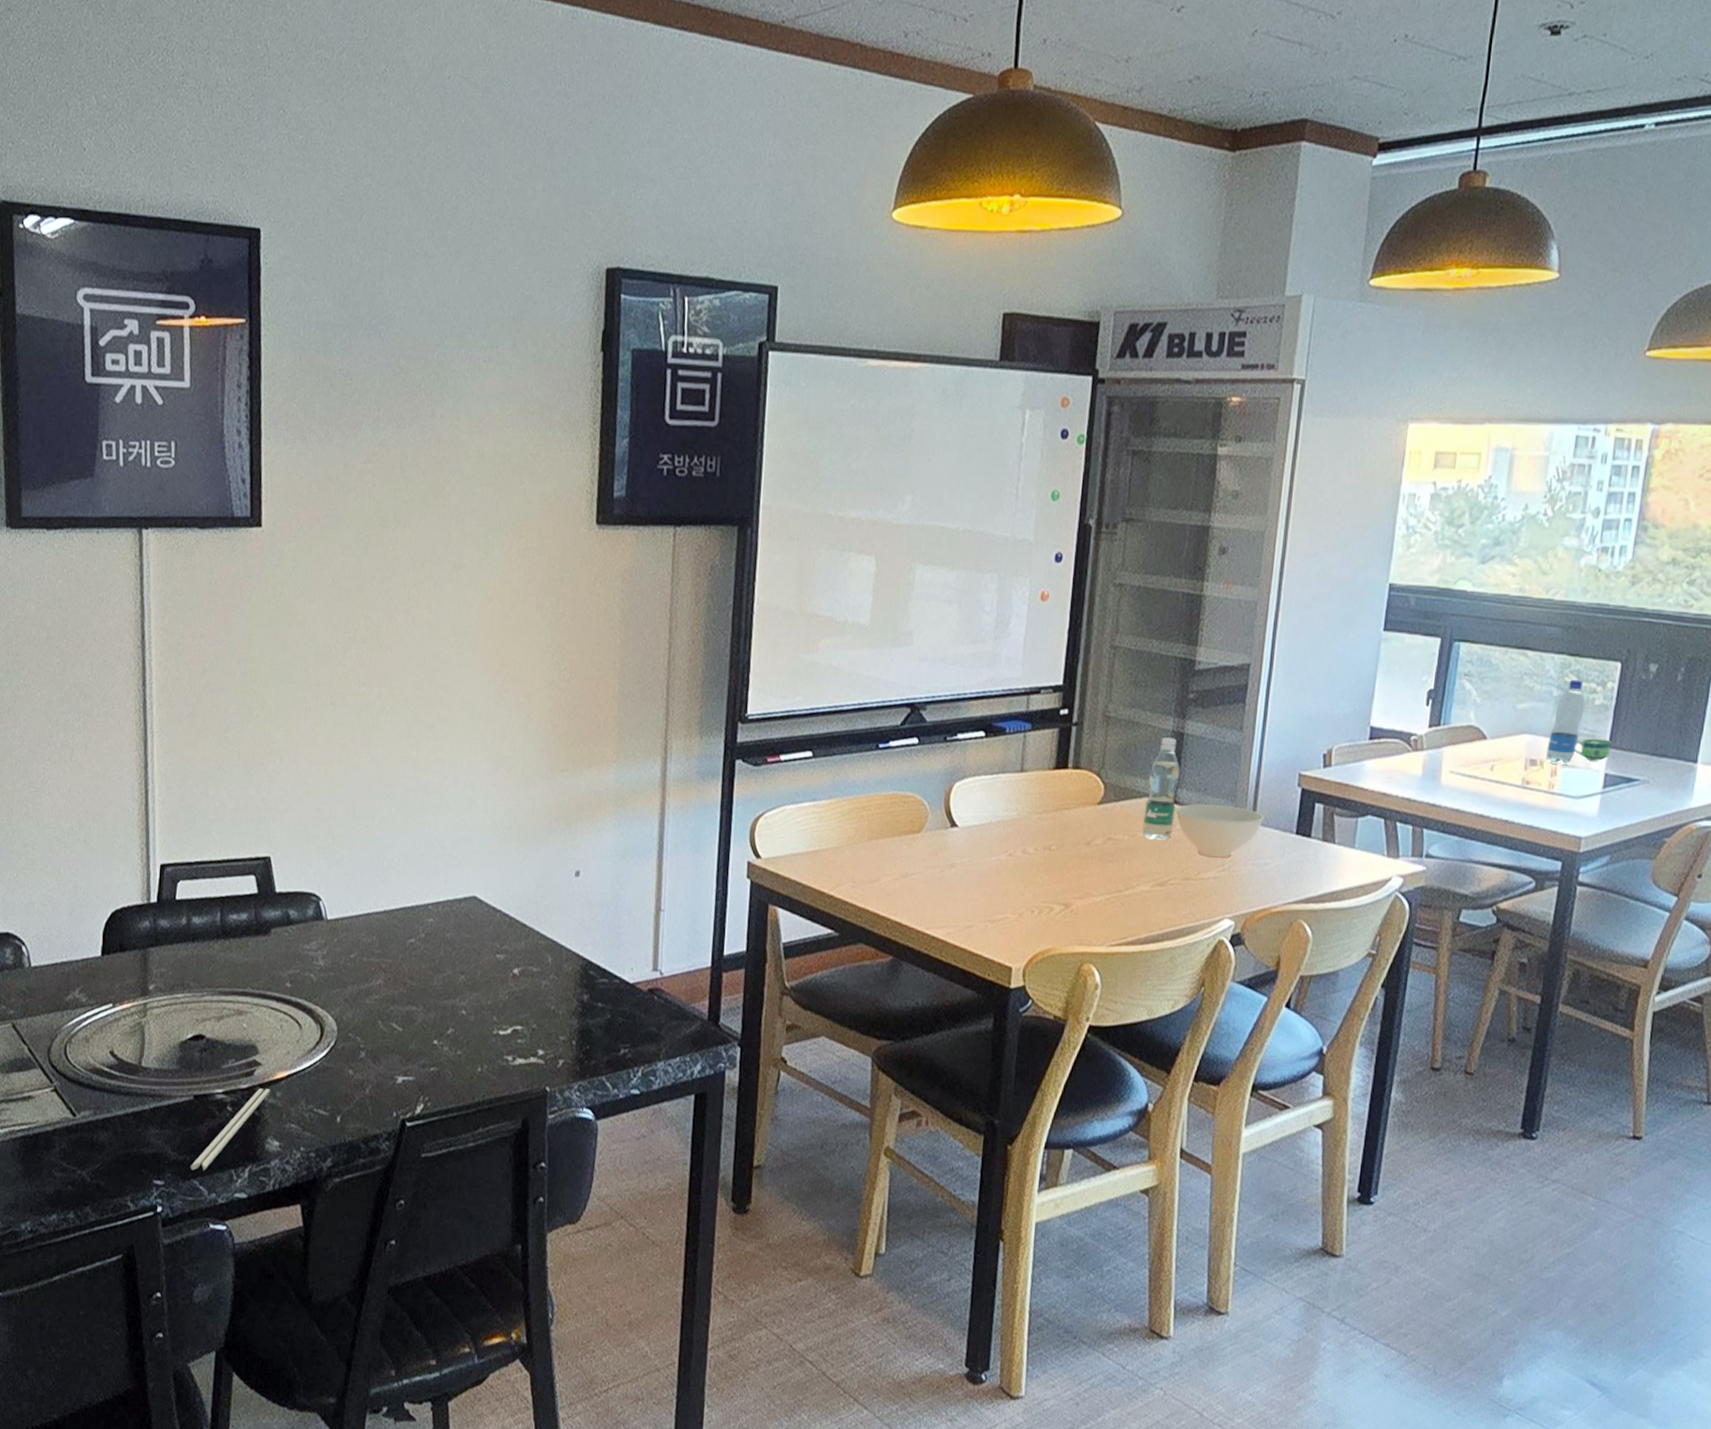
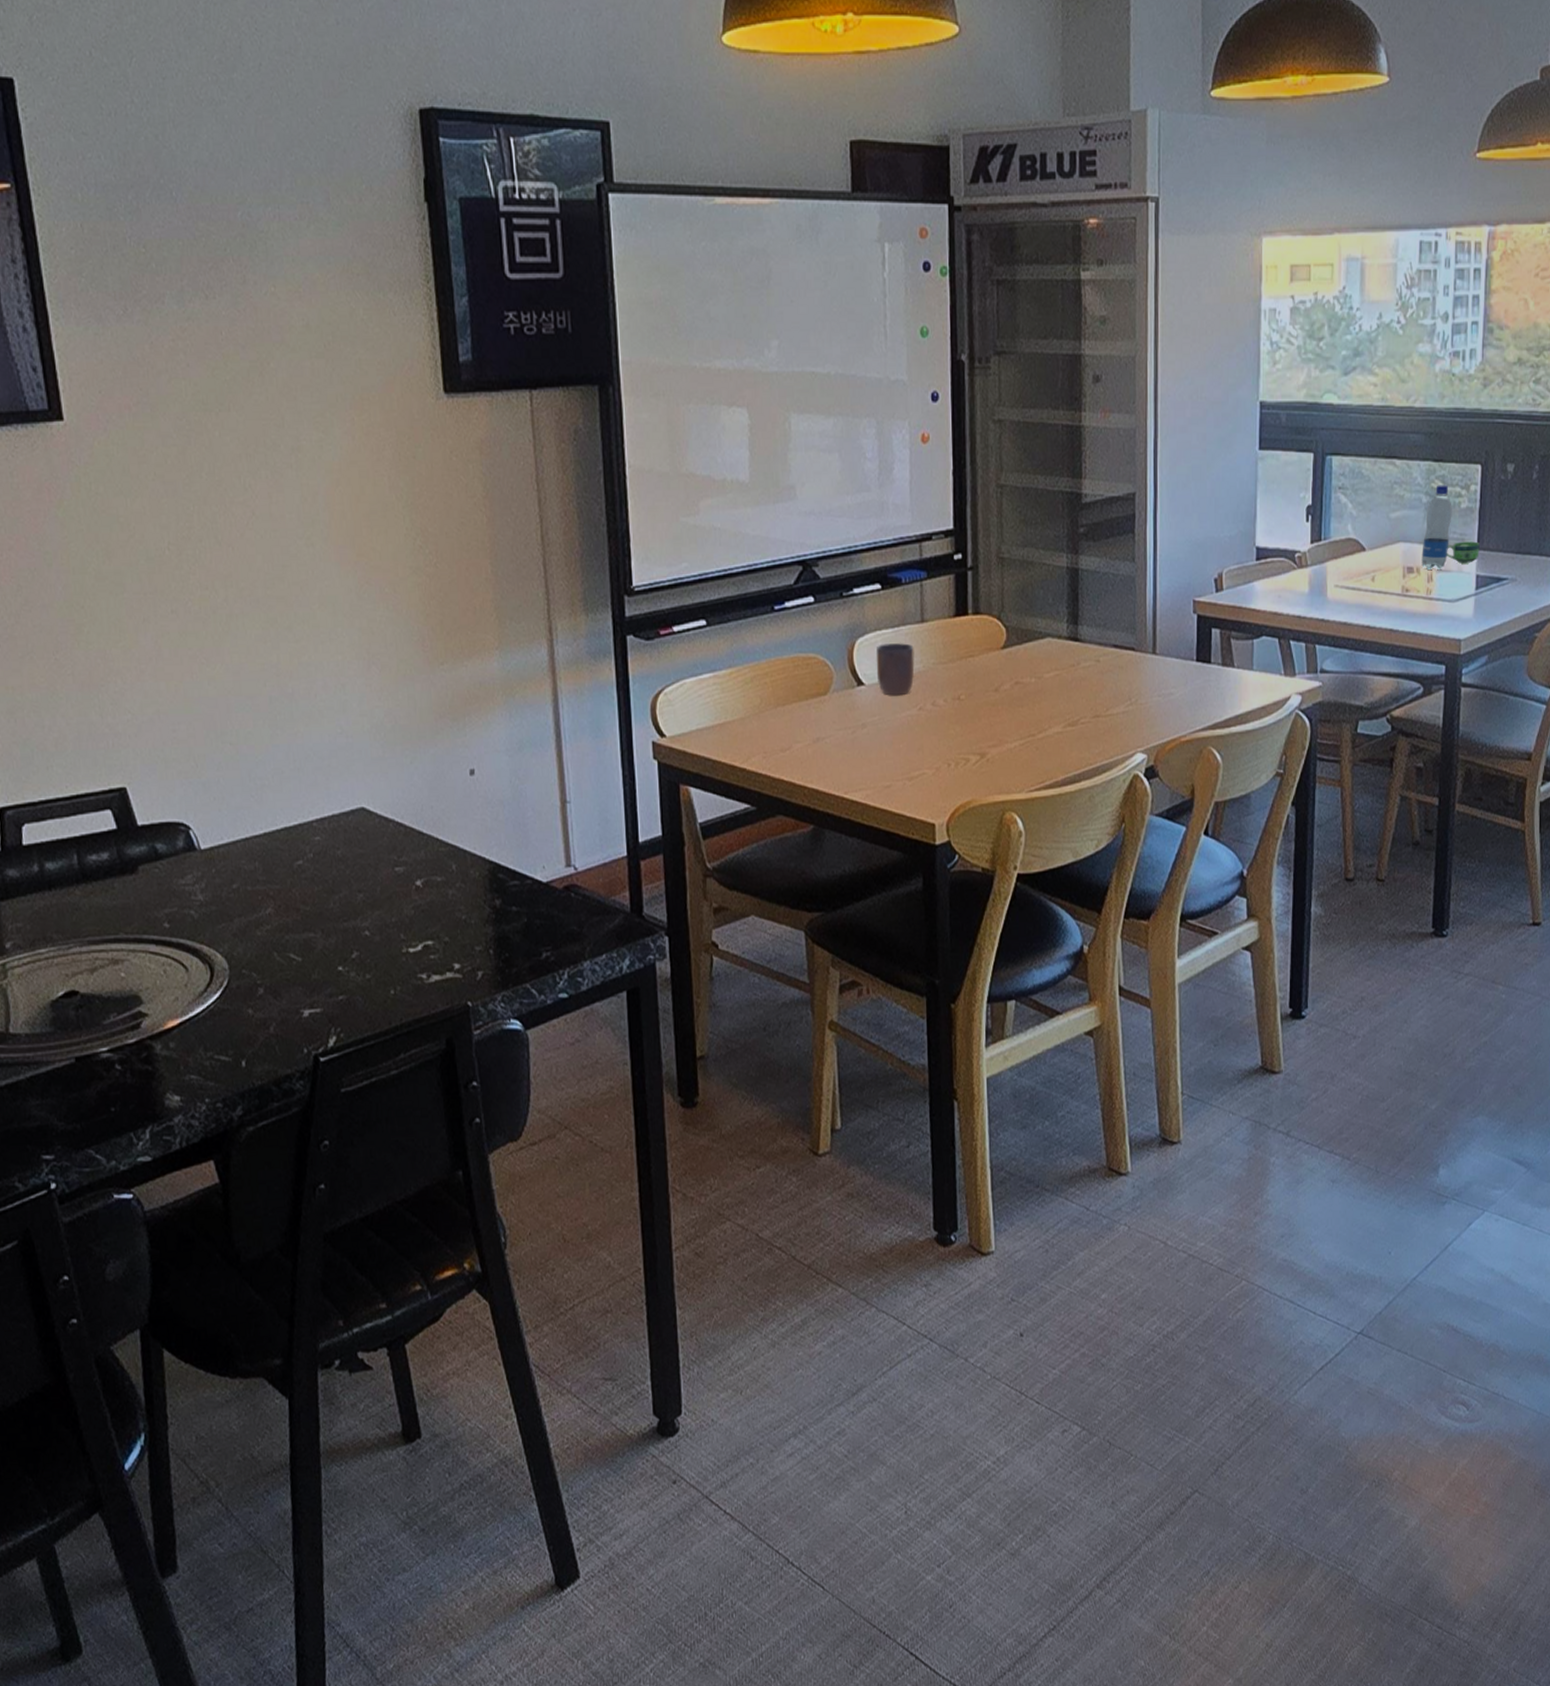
chopsticks: present [190,1088,270,1171] -> none [81,1040,162,1139]
cup: none [971,789,1011,841] -> present [876,643,915,696]
bottle: present [1142,737,1180,841] -> none [1048,575,1079,681]
bowl: present [1176,804,1264,858] -> none [1079,639,1165,693]

